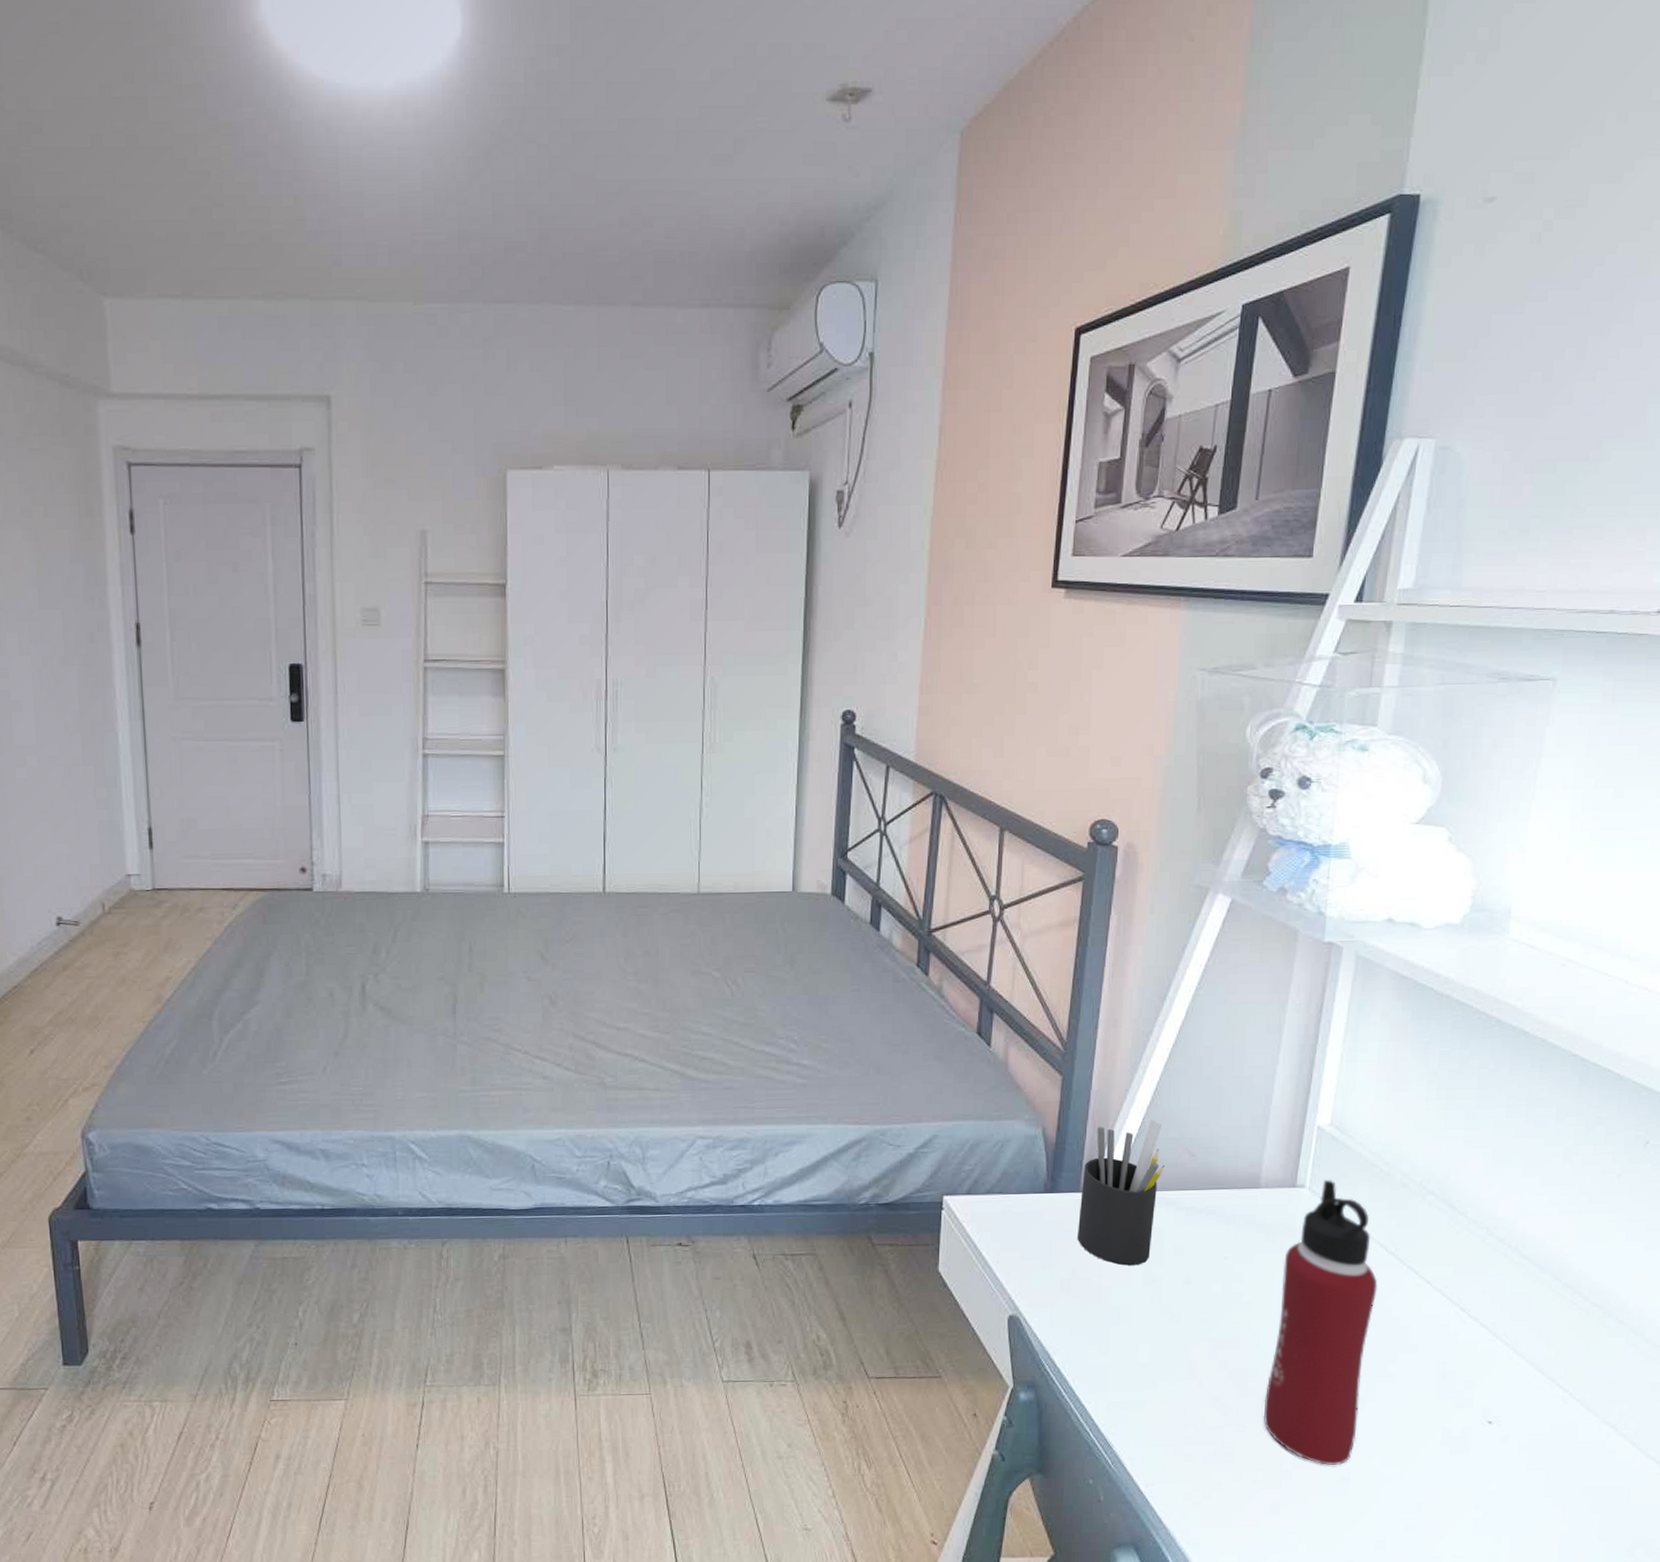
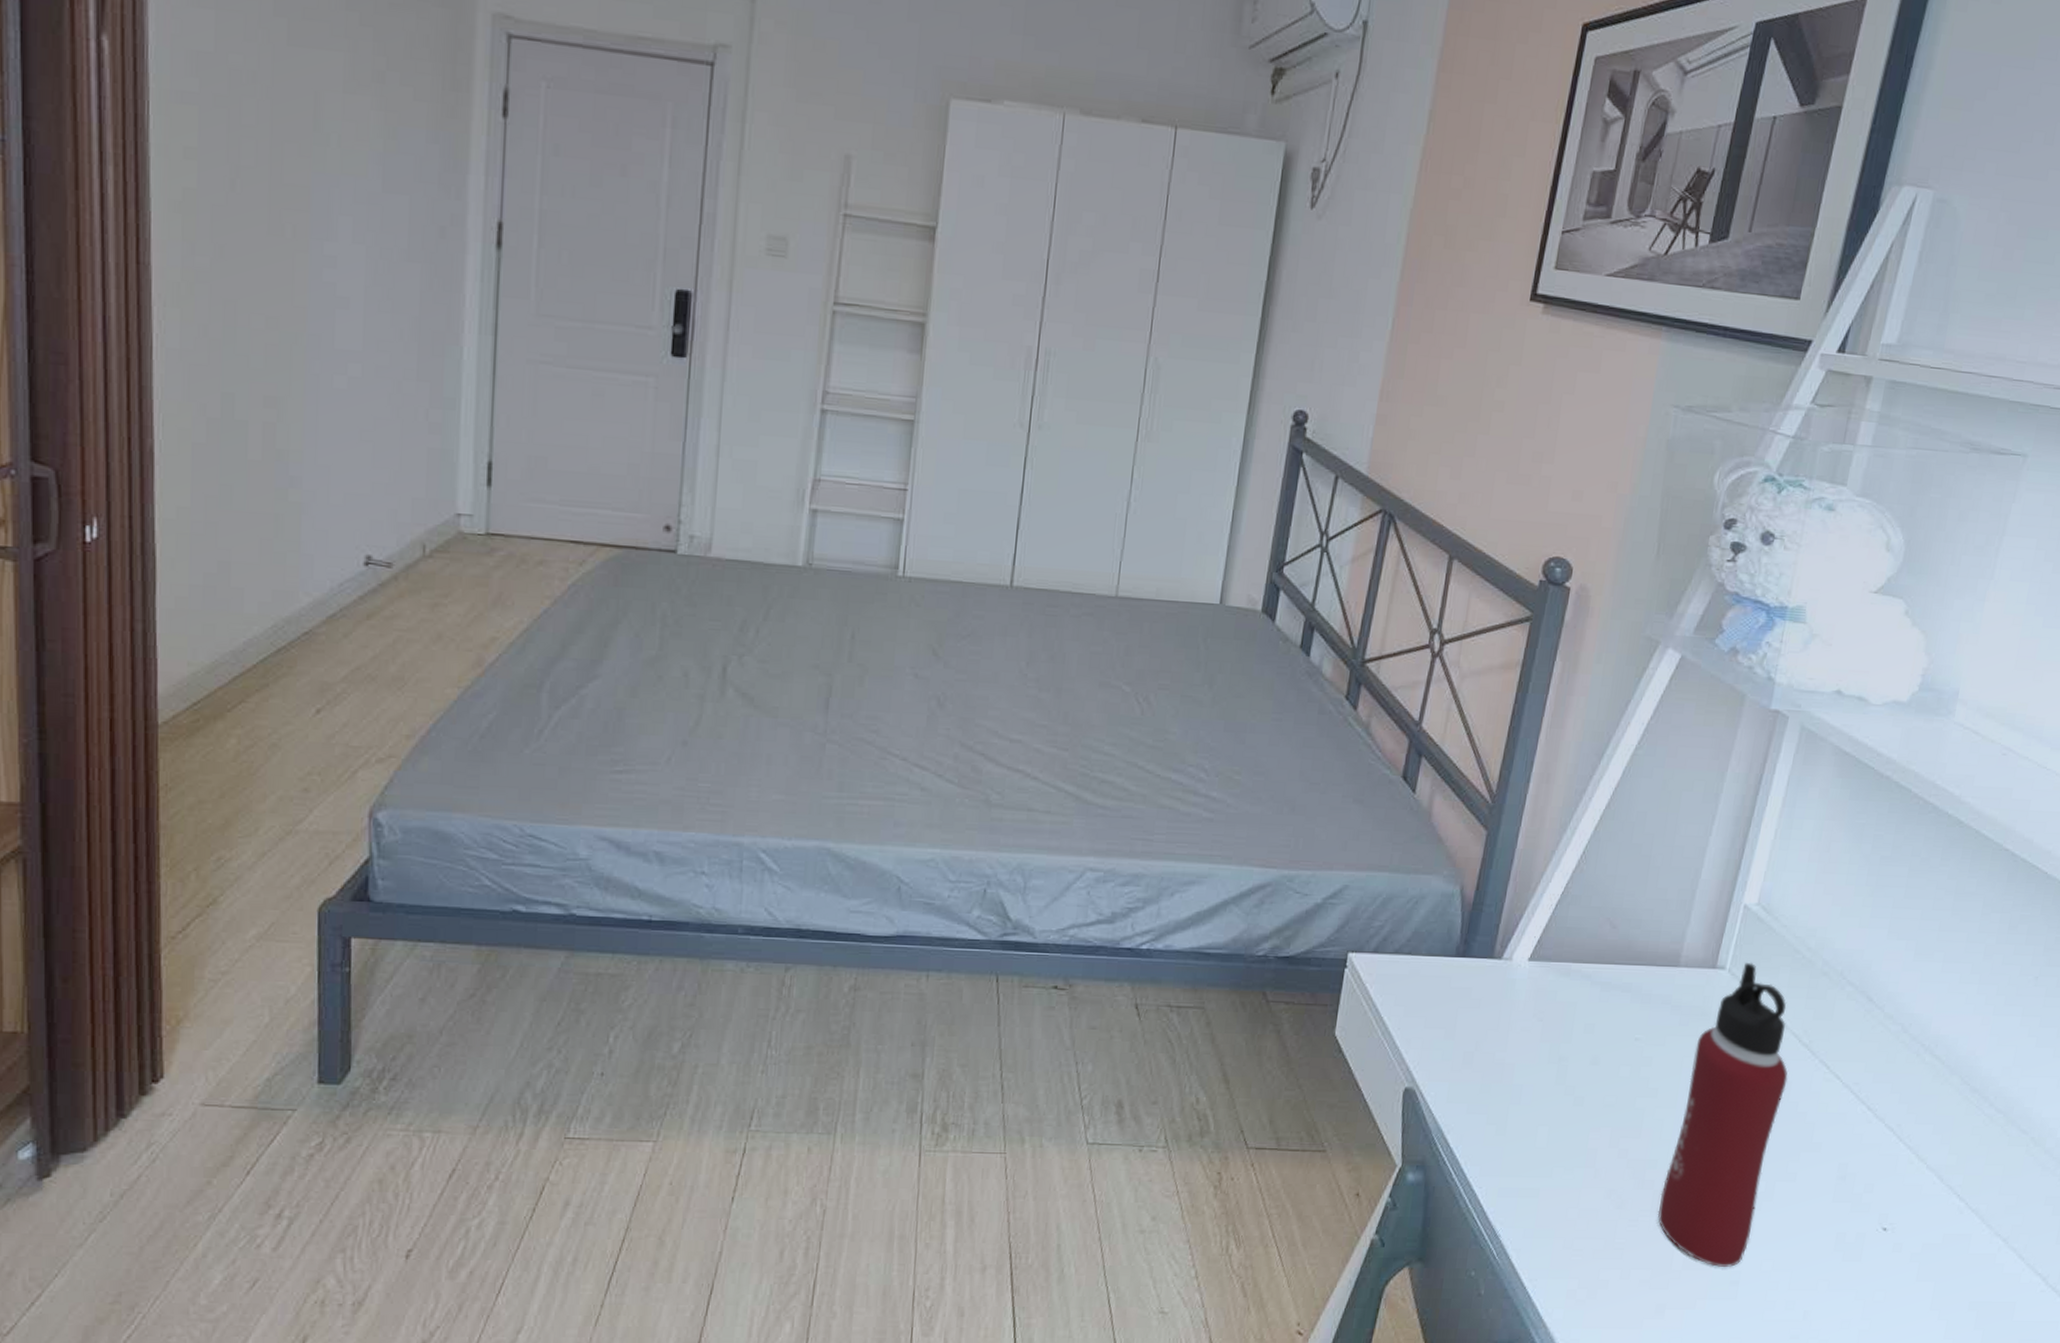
pen holder: present [1077,1120,1165,1266] -> none [1485,885,1585,1042]

